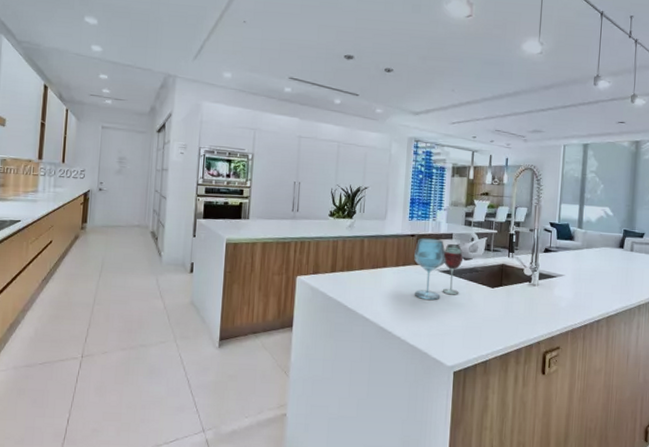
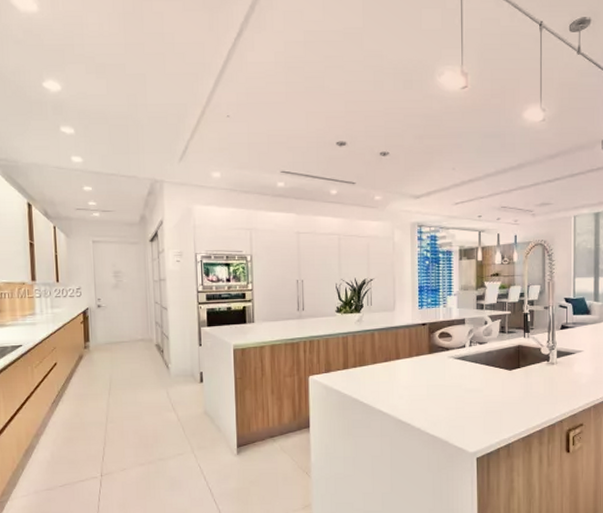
wine glass: present [413,238,446,300] -> none [426,325,460,388]
wineglass: present [443,244,463,295] -> none [458,330,477,381]

